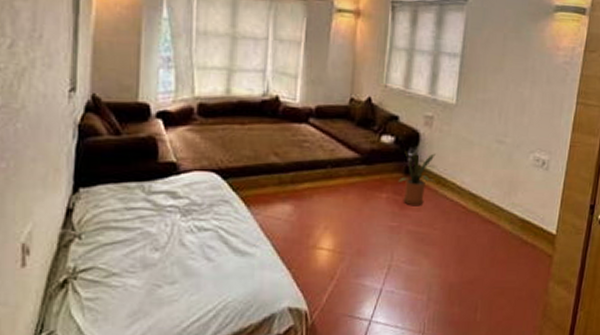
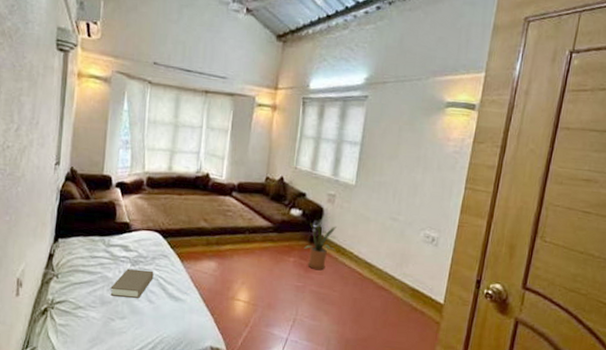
book: none [154,220,212,256] -> present [110,269,154,298]

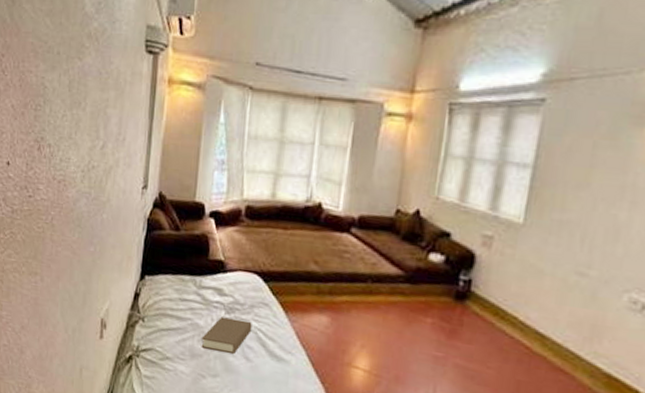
house plant: present [304,222,337,271] -> none [446,272,494,338]

